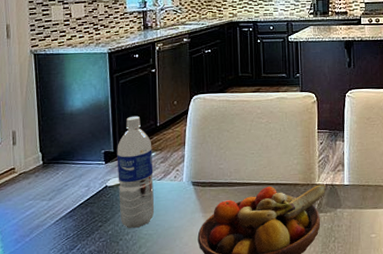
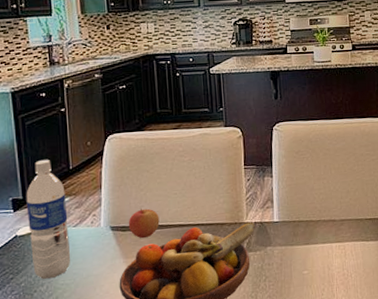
apple: none [208,165,237,195] -> present [128,208,160,239]

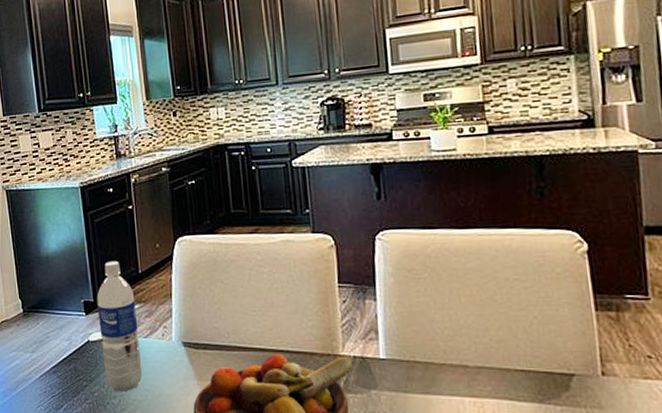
apple: present [128,208,160,239] -> none [201,324,237,360]

